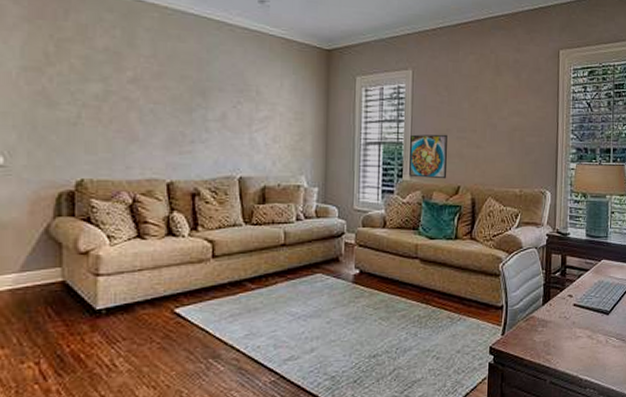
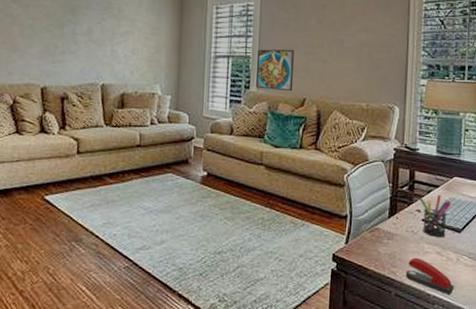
stapler: none [560,343,604,378] -> present [406,257,454,295]
pen holder: none [570,278,600,321] -> present [419,194,452,237]

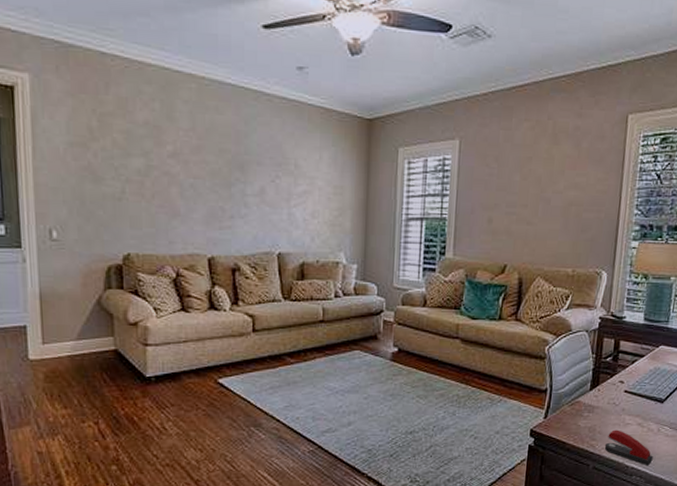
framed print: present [256,49,294,92] -> none [452,209,495,258]
pen holder: present [419,194,452,237] -> none [622,364,656,408]

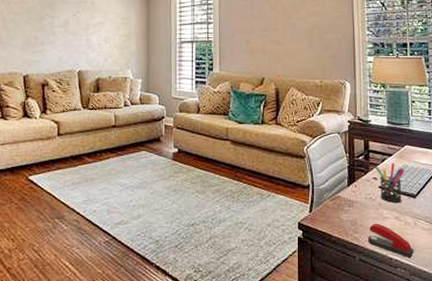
pen holder: none [622,364,656,408] -> present [374,162,405,203]

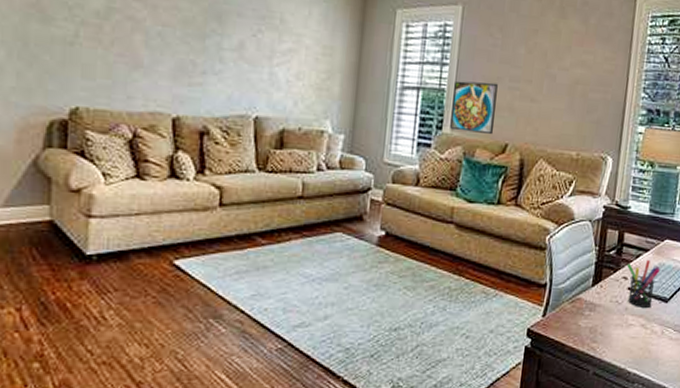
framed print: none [218,33,252,72] -> present [450,80,498,135]
stapler: present [368,223,414,259] -> none [606,331,657,372]

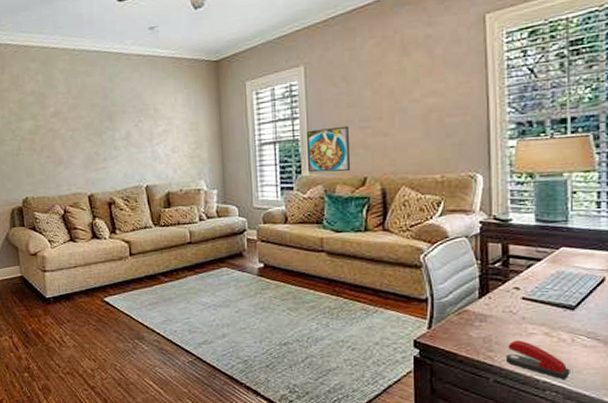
stapler: none [606,331,657,372] -> present [507,340,570,380]
pen holder: present [626,259,661,308] -> none [516,268,560,316]

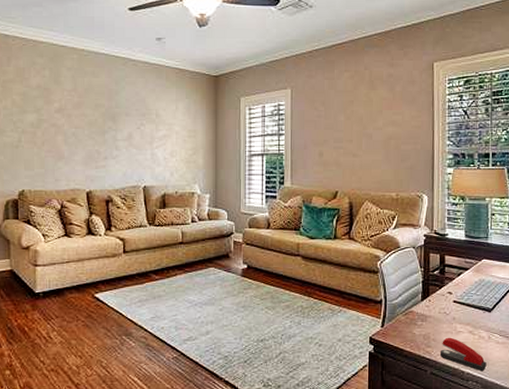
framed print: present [306,125,351,173] -> none [289,145,326,185]

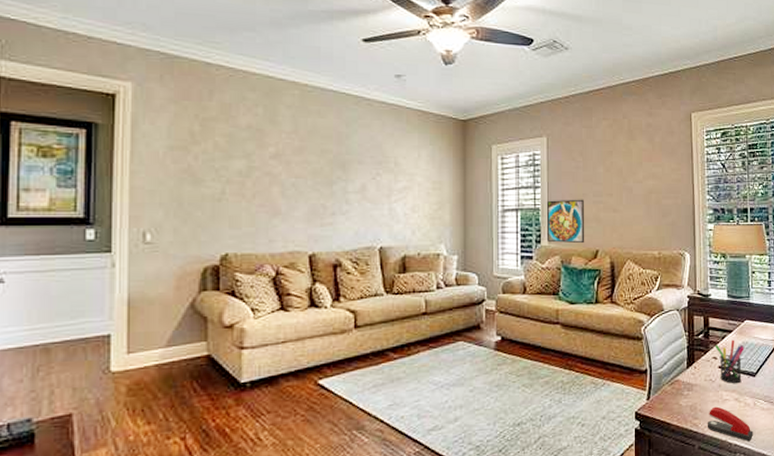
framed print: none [289,145,326,185] -> present [546,199,585,244]
pen holder: none [450,277,481,317] -> present [714,339,745,383]

